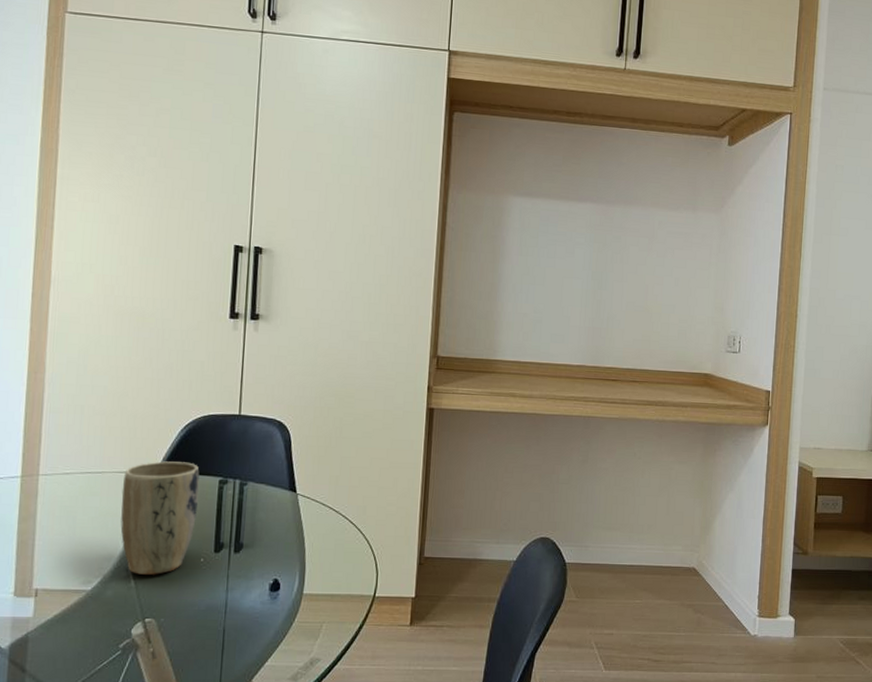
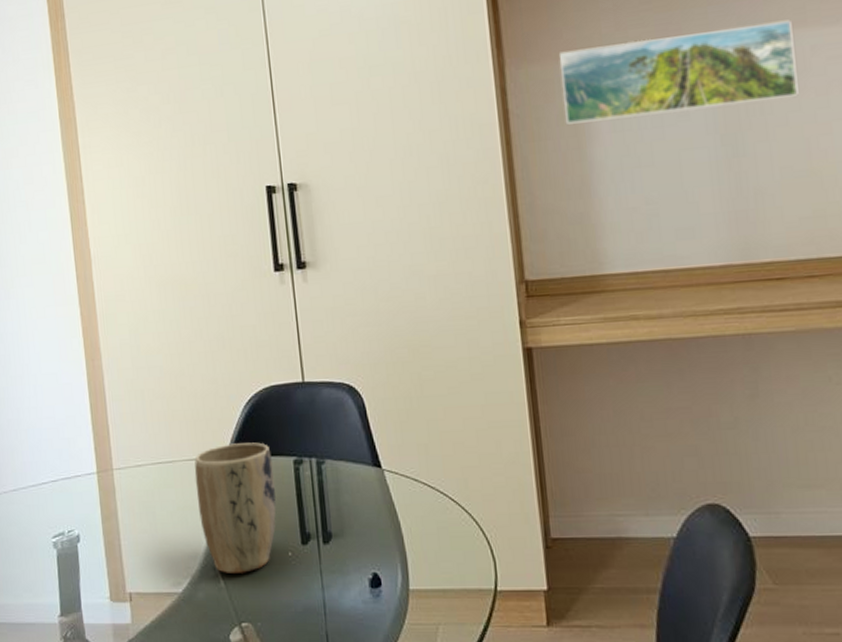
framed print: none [487,187,650,255] -> present [558,20,799,125]

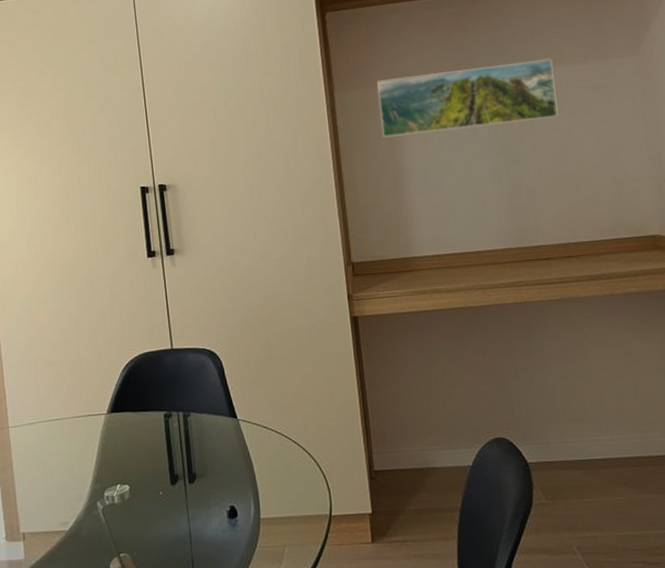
plant pot: present [194,442,276,573] -> none [80,400,149,512]

